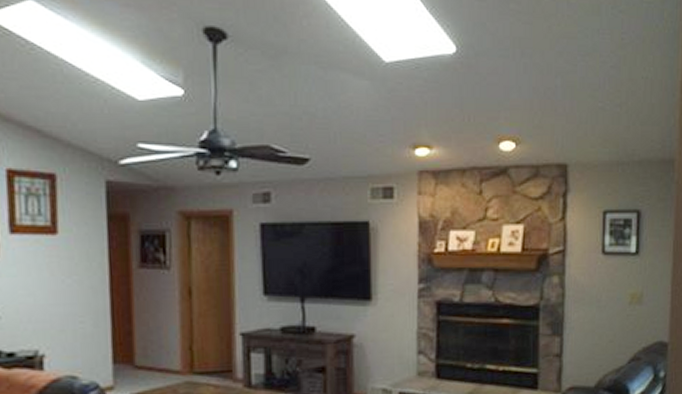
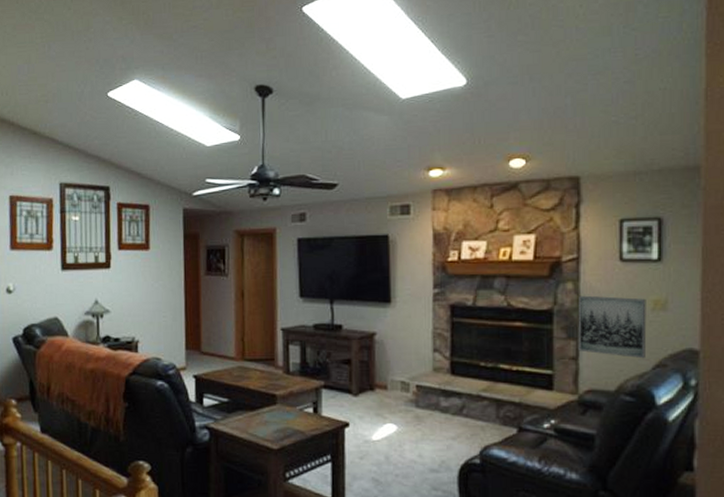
wall art: none [562,289,625,353] -> present [578,295,647,359]

